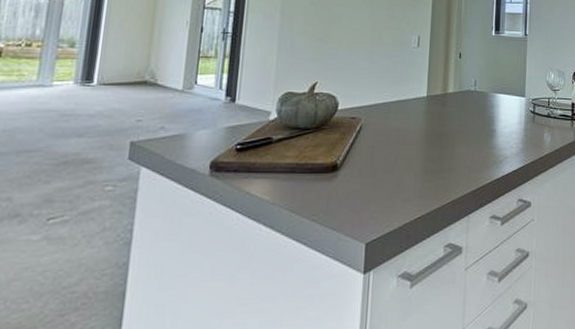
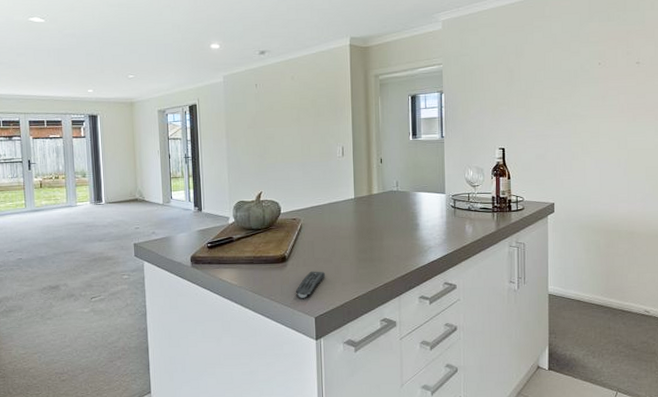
remote control: none [344,183,384,219] -> present [295,271,325,298]

